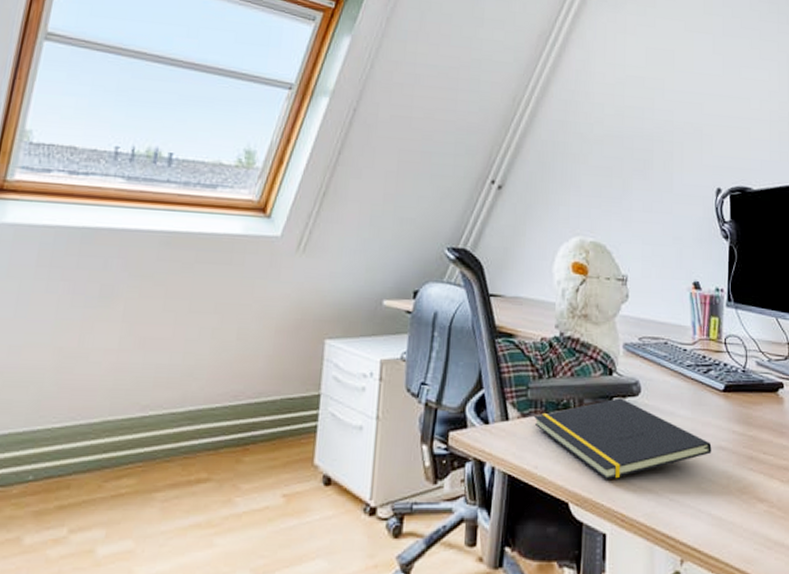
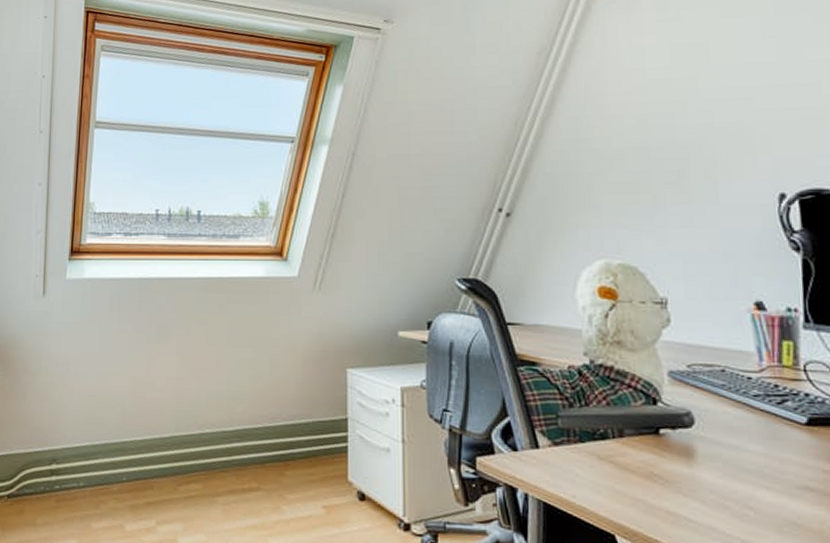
notepad: present [534,398,712,481] -> none [568,429,795,515]

